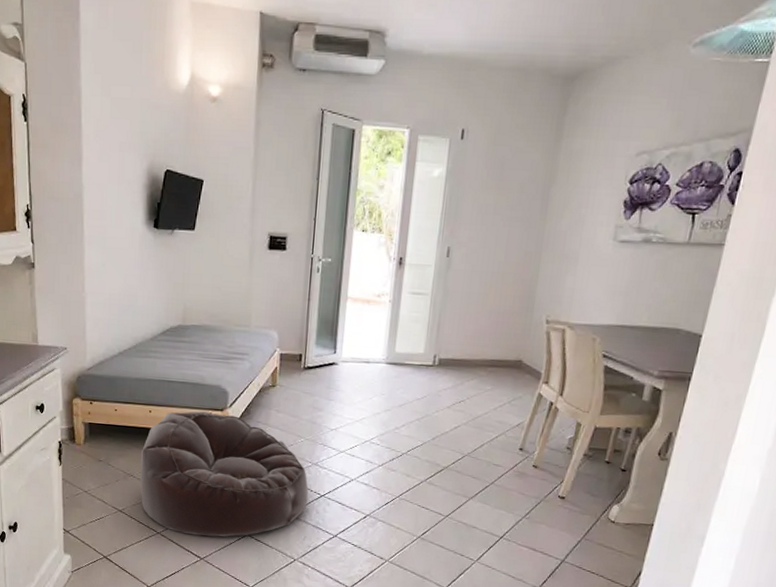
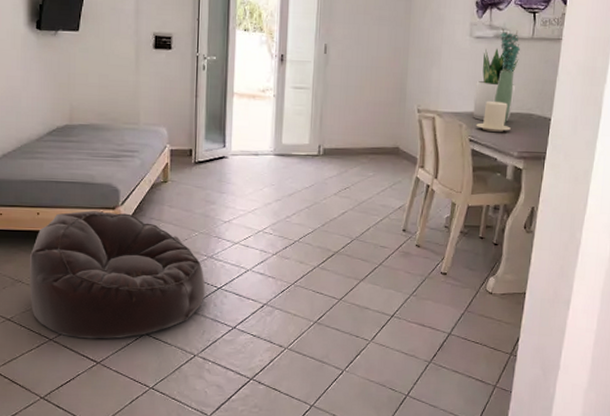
planter: none [609,254,670,336] -> present [473,48,519,121]
candle: none [612,314,653,348] -> present [476,101,511,132]
vase: none [636,231,673,341] -> present [494,28,520,126]

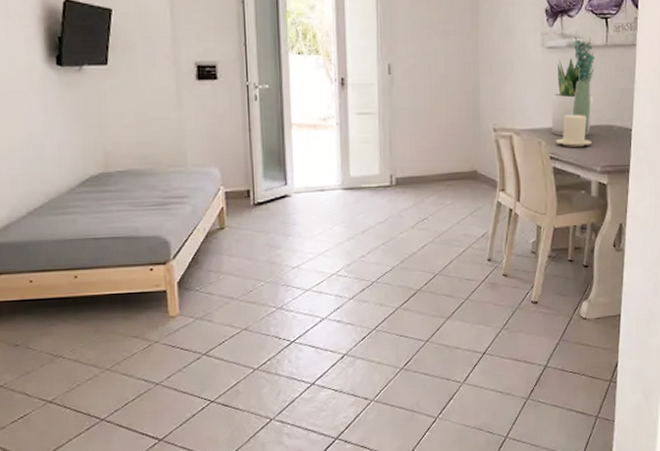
beanbag: present [30,211,205,339] -> none [70,267,277,414]

